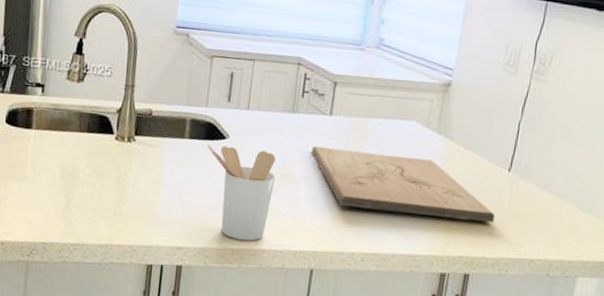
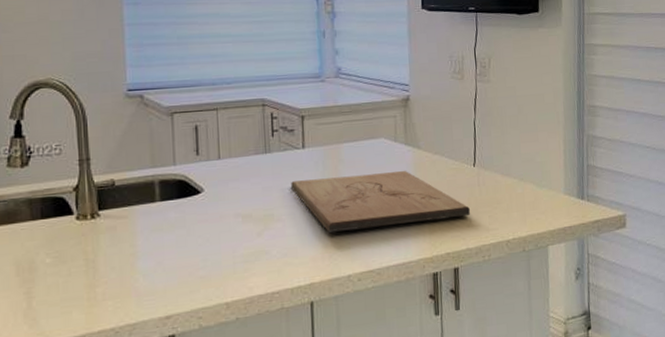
utensil holder: present [207,144,276,241] -> none [182,196,260,292]

